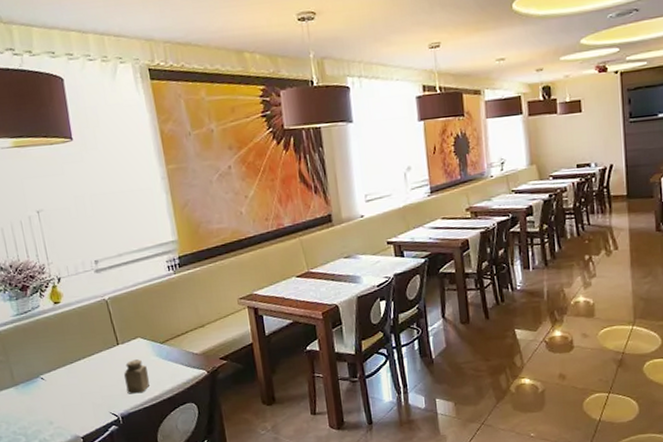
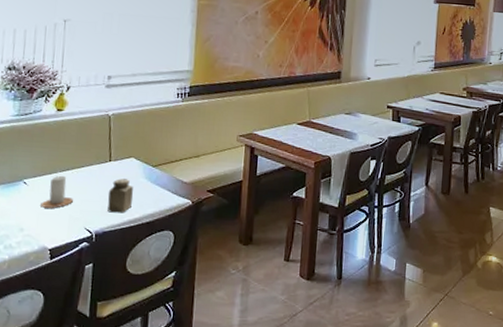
candle: none [62,362,92,399] -> present [41,171,73,208]

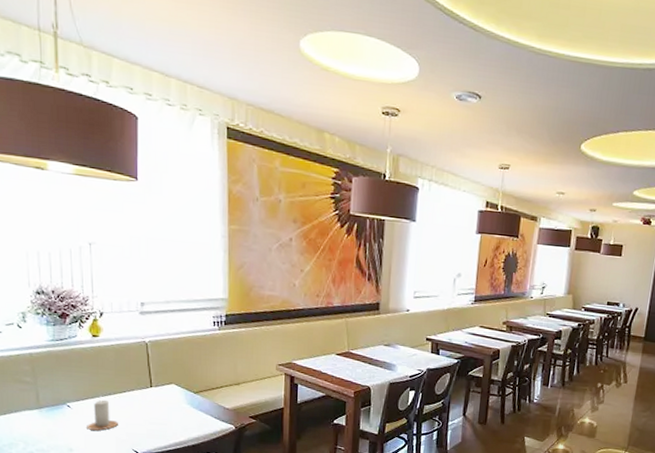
salt shaker: present [107,178,134,213] -> none [152,404,177,436]

